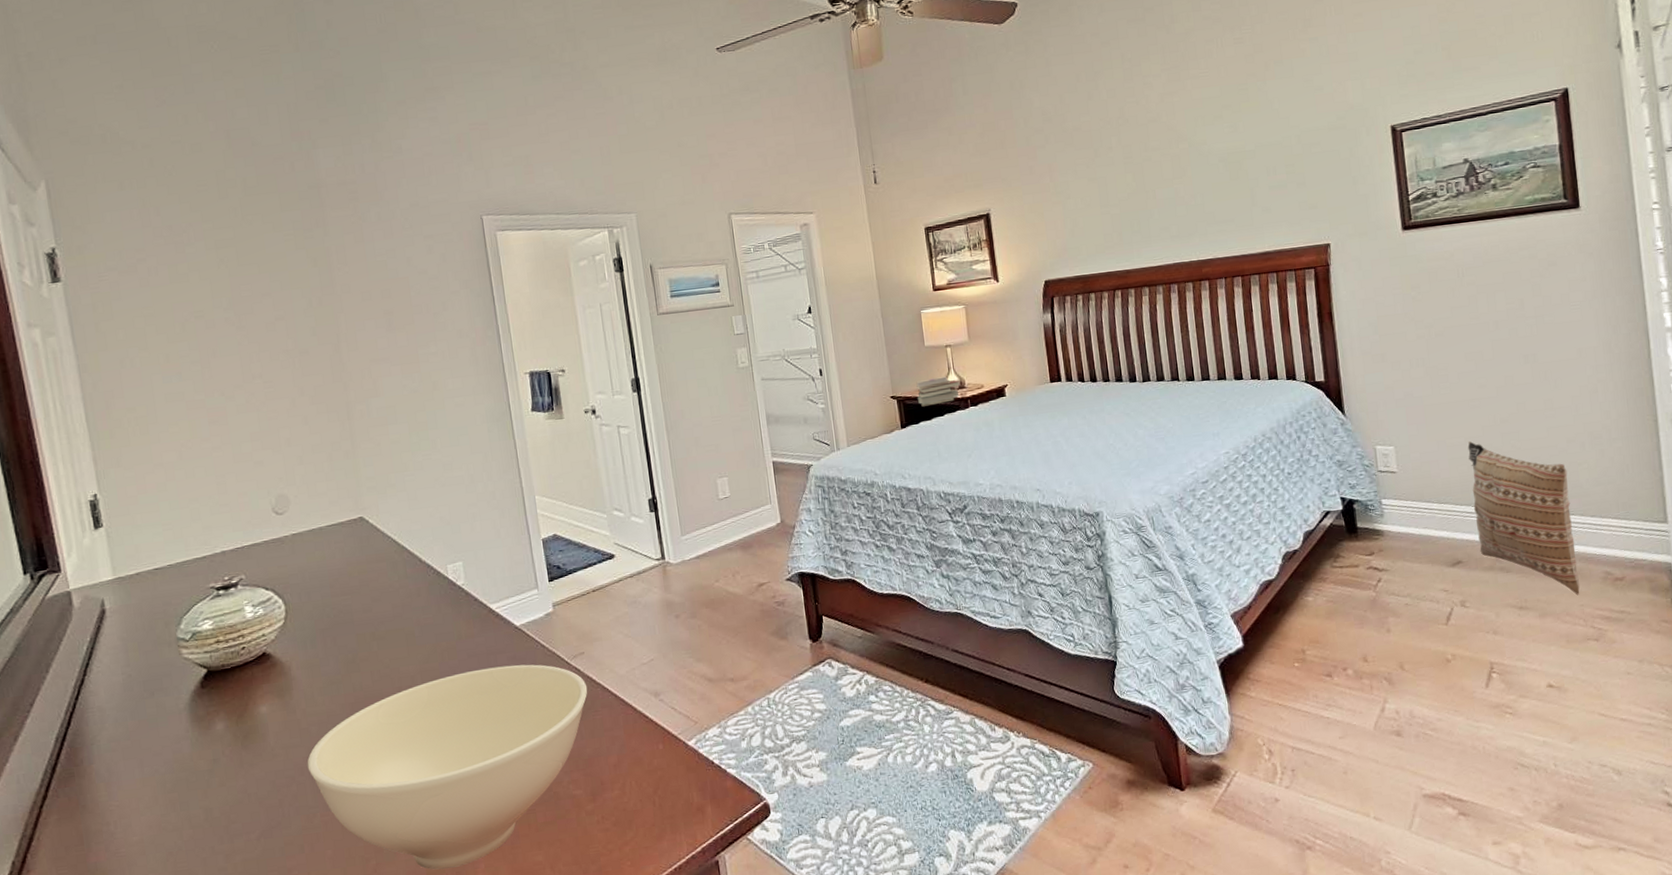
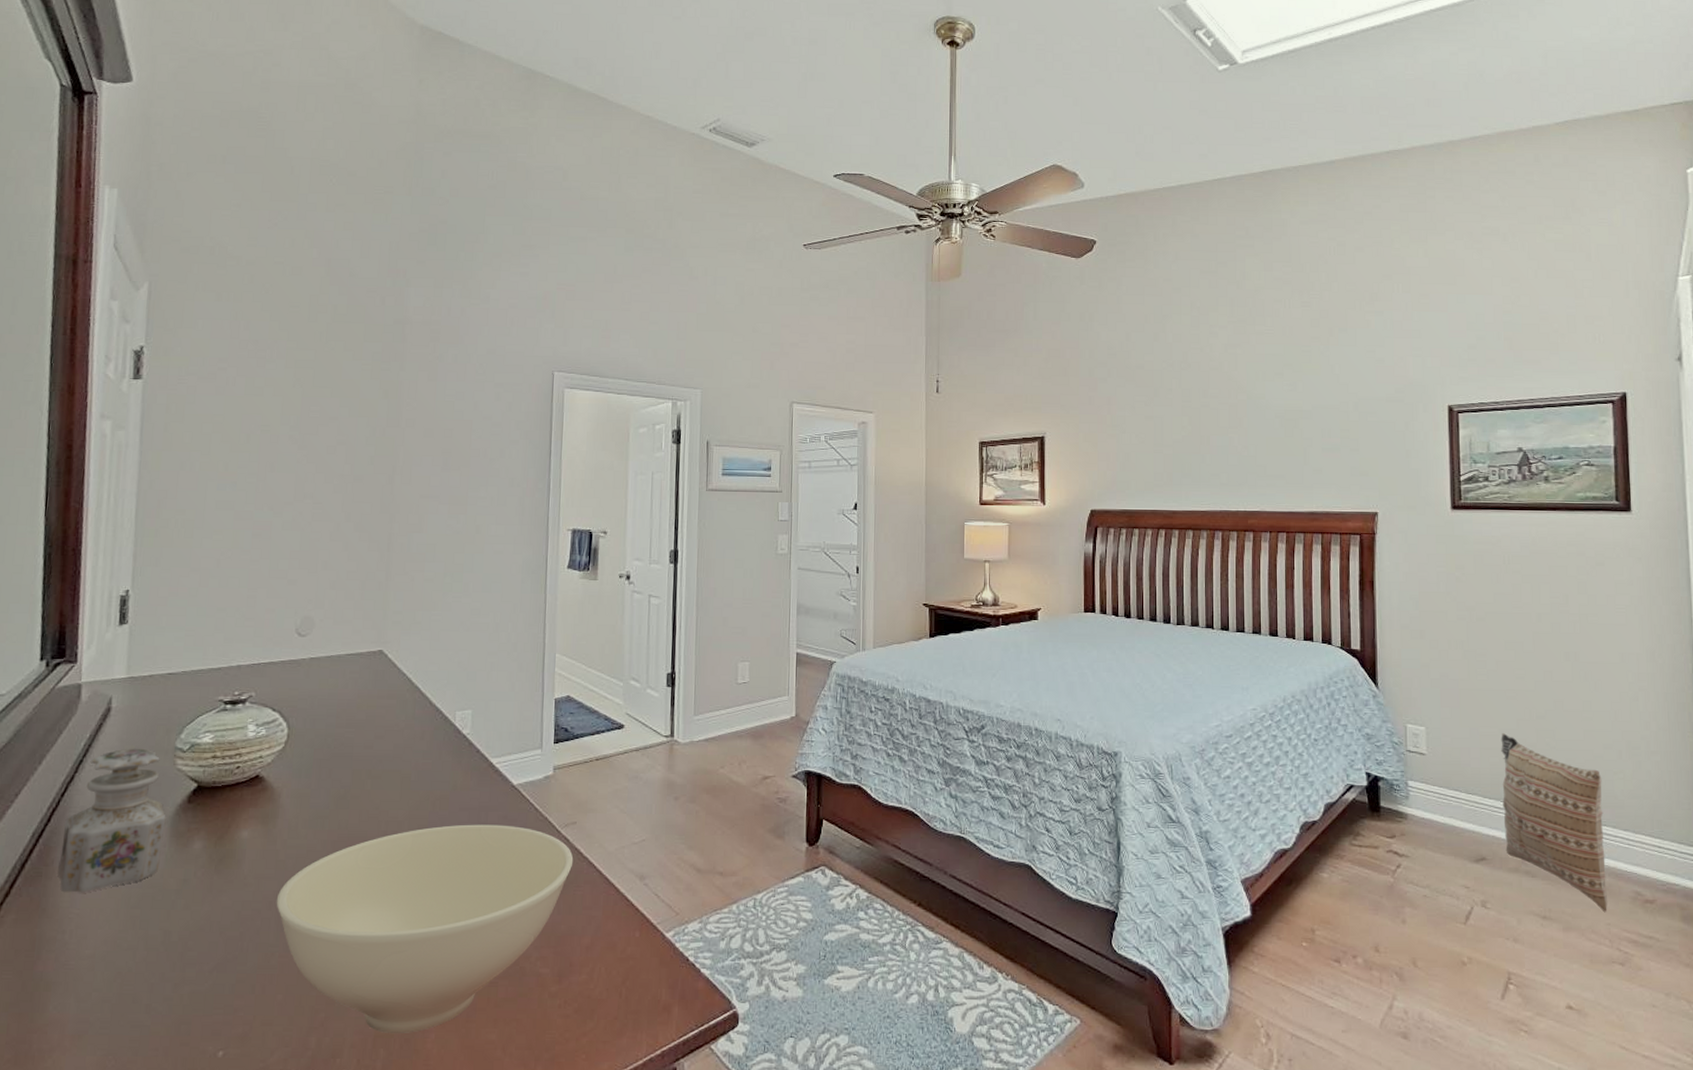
perfume bottle: none [84,643,187,788] -> present [57,748,166,893]
books: present [916,375,961,407] -> none [949,590,994,619]

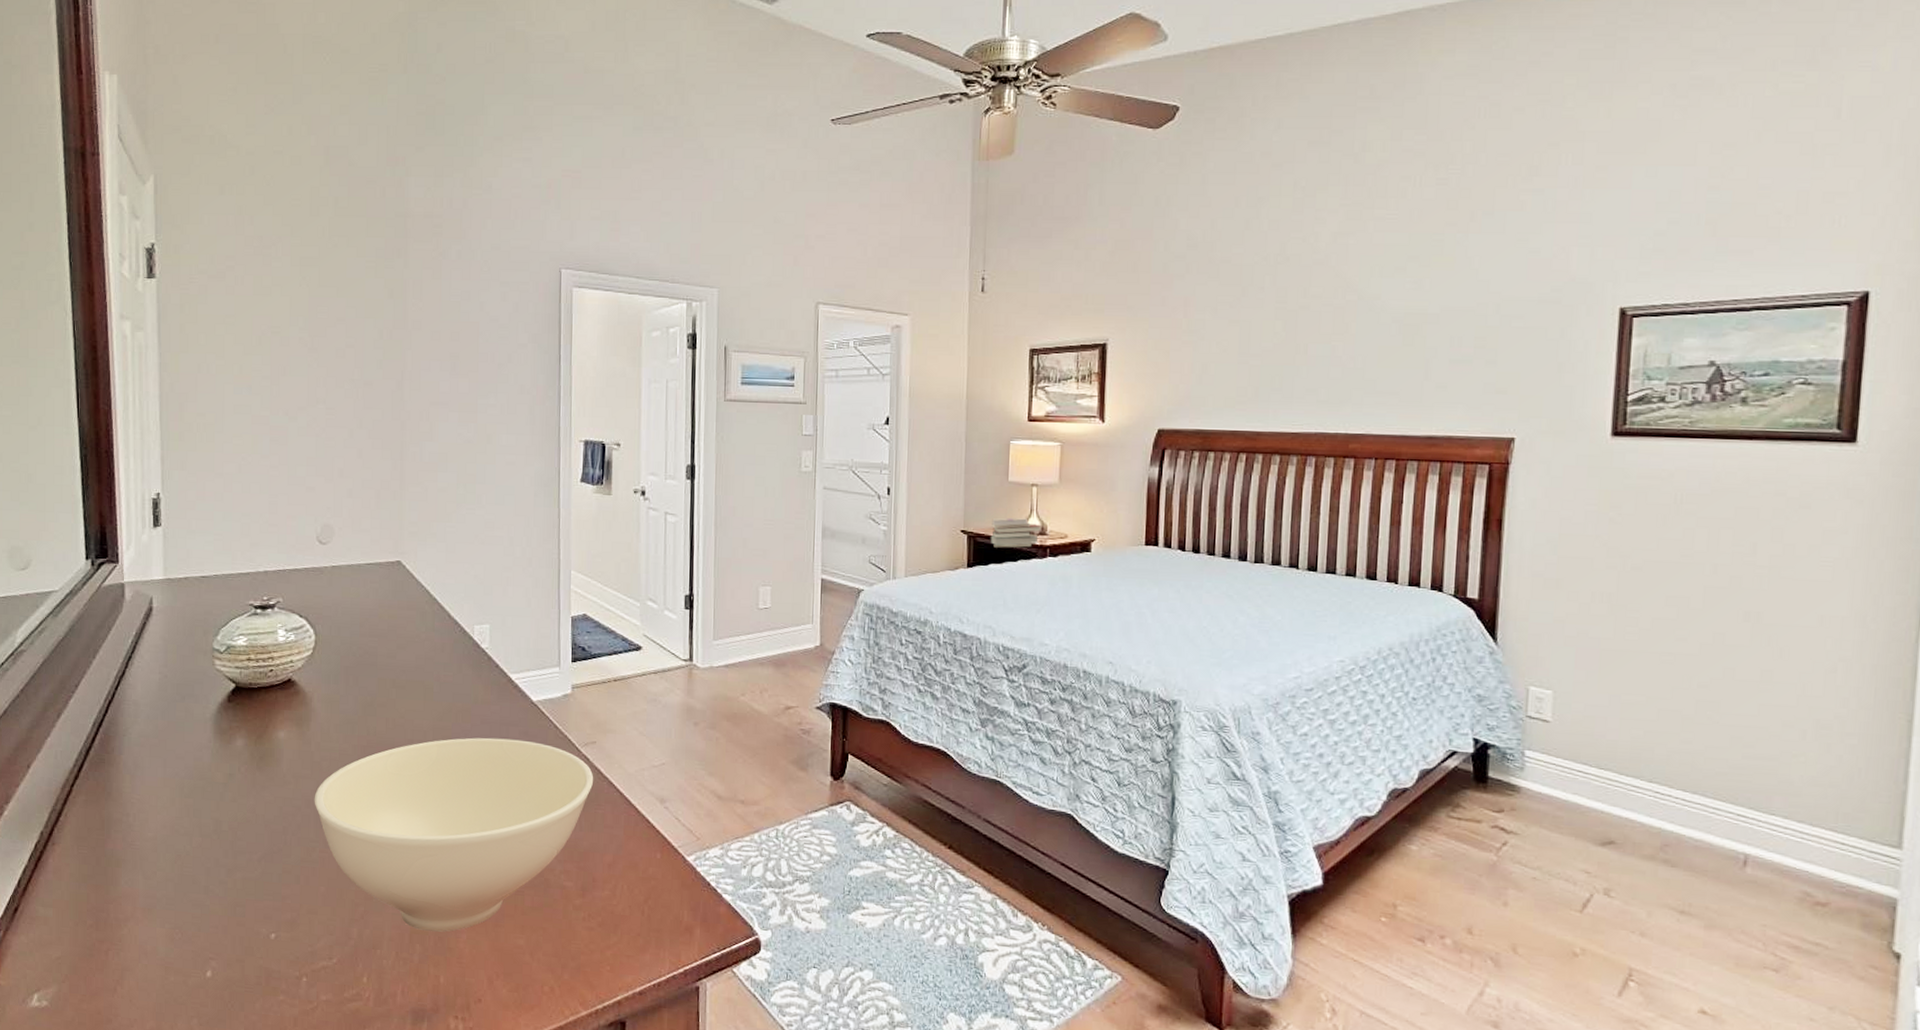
perfume bottle: present [57,748,166,893] -> none [118,647,210,781]
books: none [949,590,994,619] -> present [990,517,1042,548]
cushion: present [1501,733,1607,913] -> none [1641,702,1776,913]

